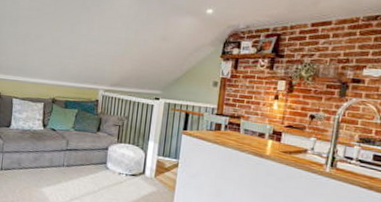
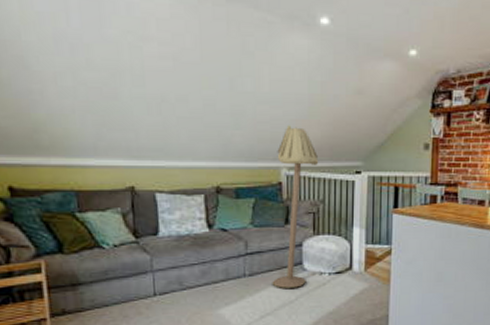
floor lamp: none [82,59,128,182] -> present [272,125,319,288]

